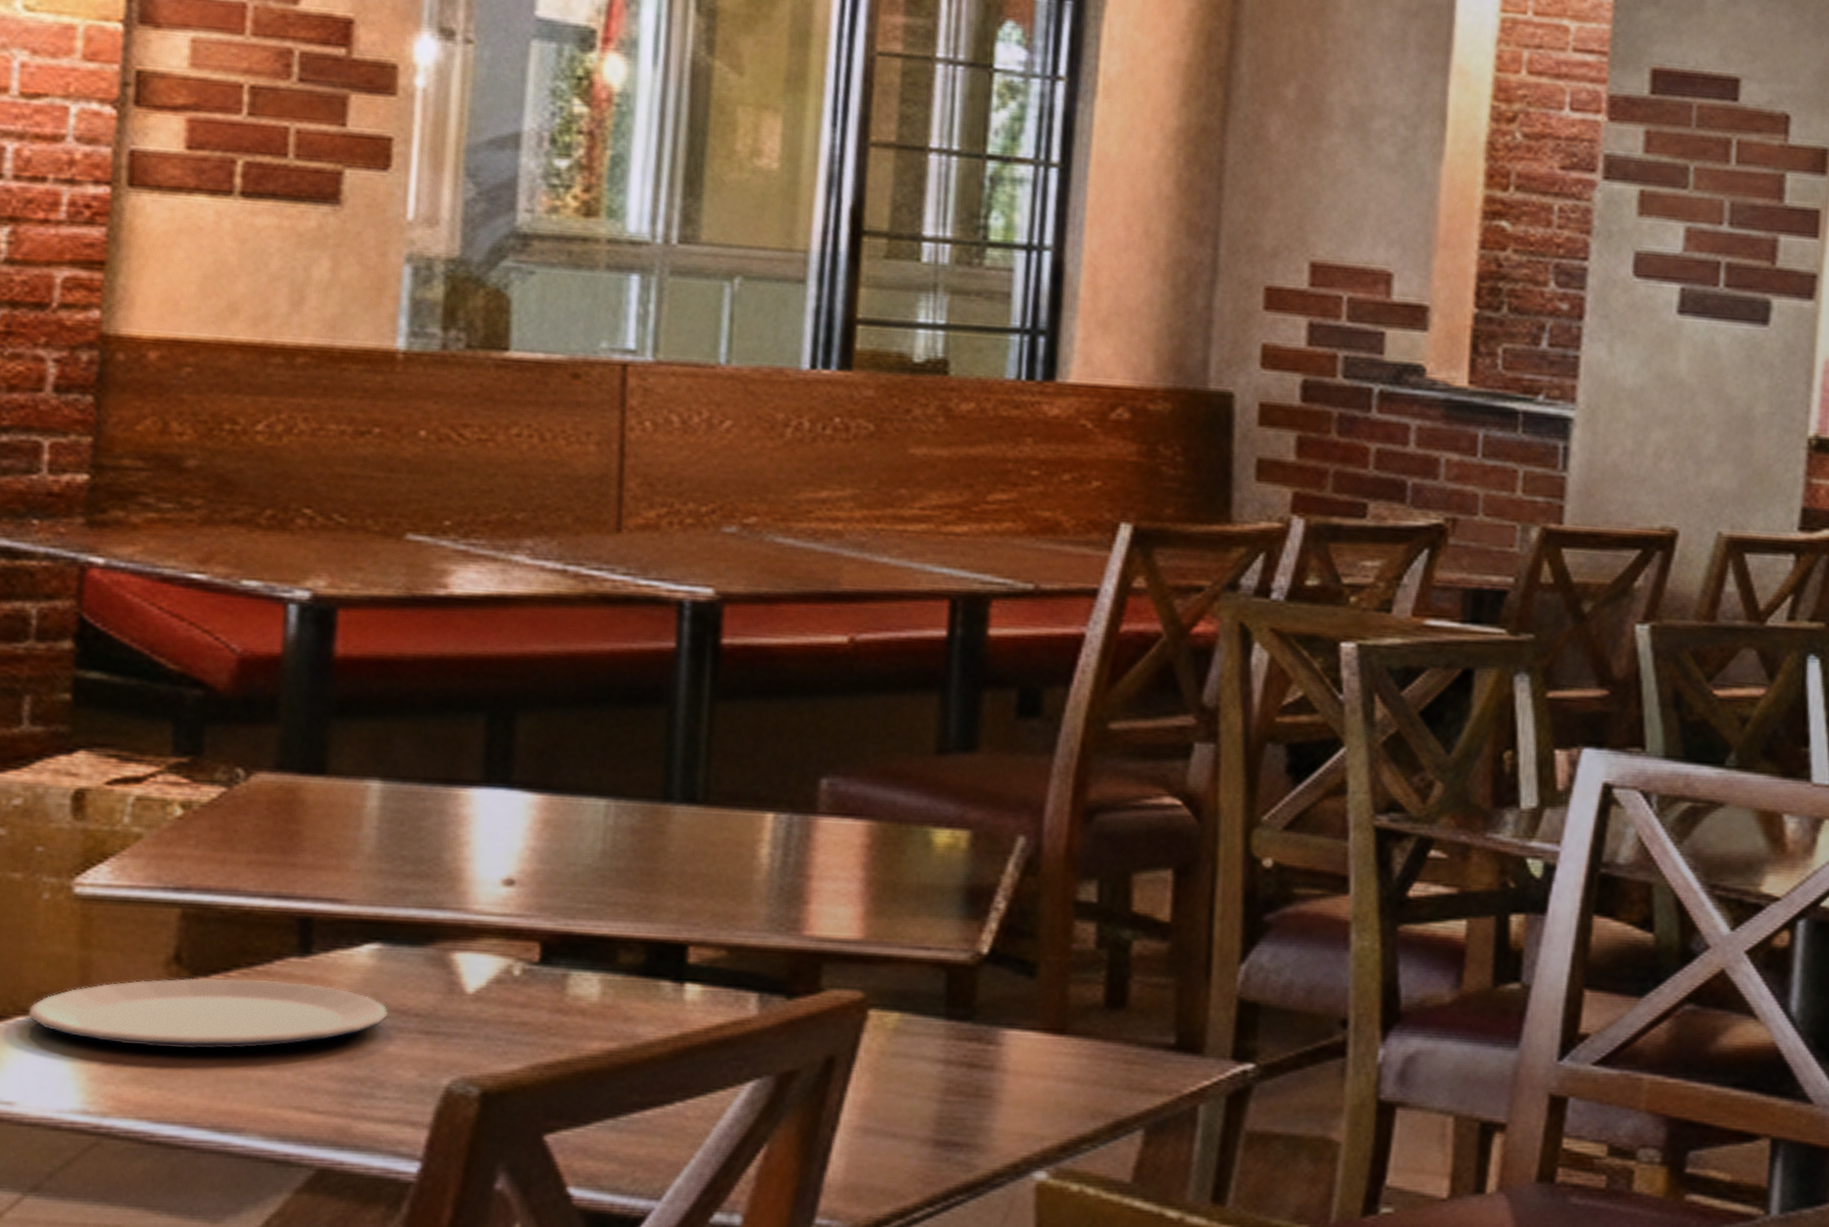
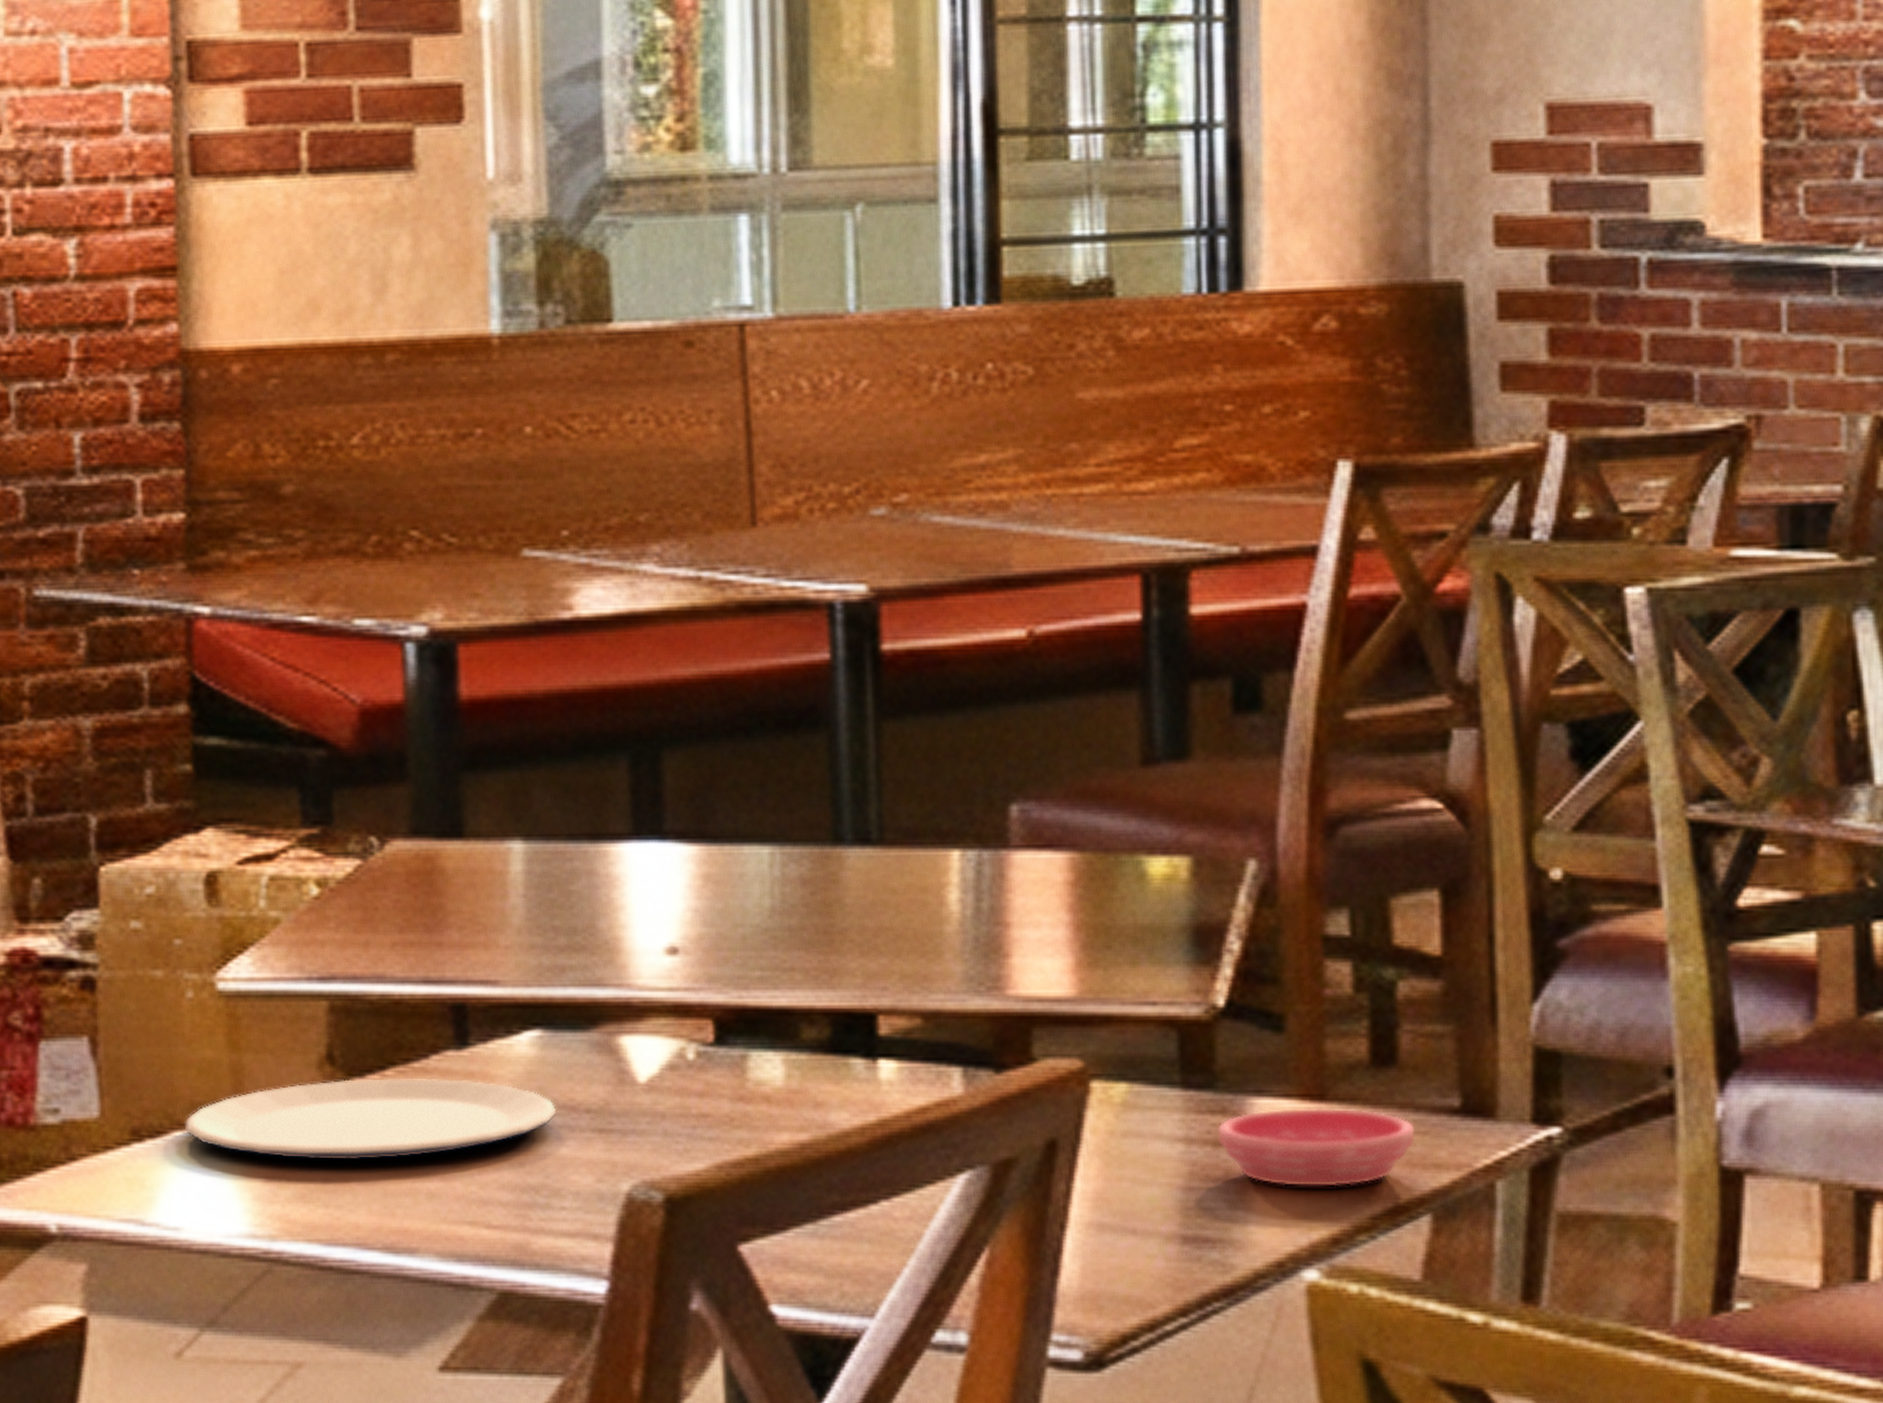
saucer: none [972,1039,1137,1105] -> present [1217,1107,1415,1187]

